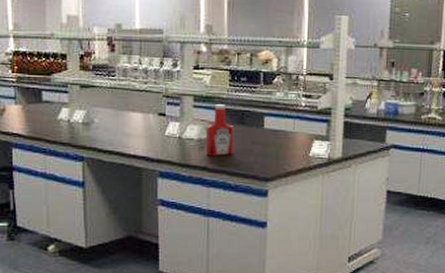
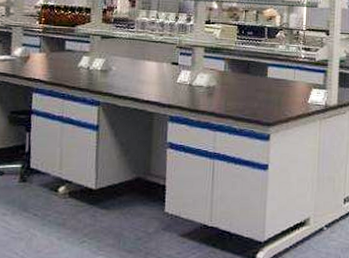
ketchup bottle: present [205,104,234,156] -> none [214,55,240,102]

